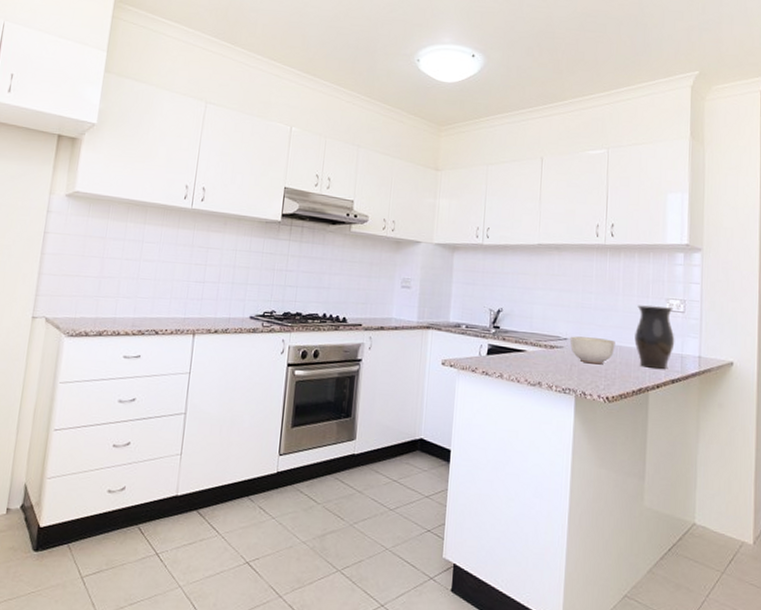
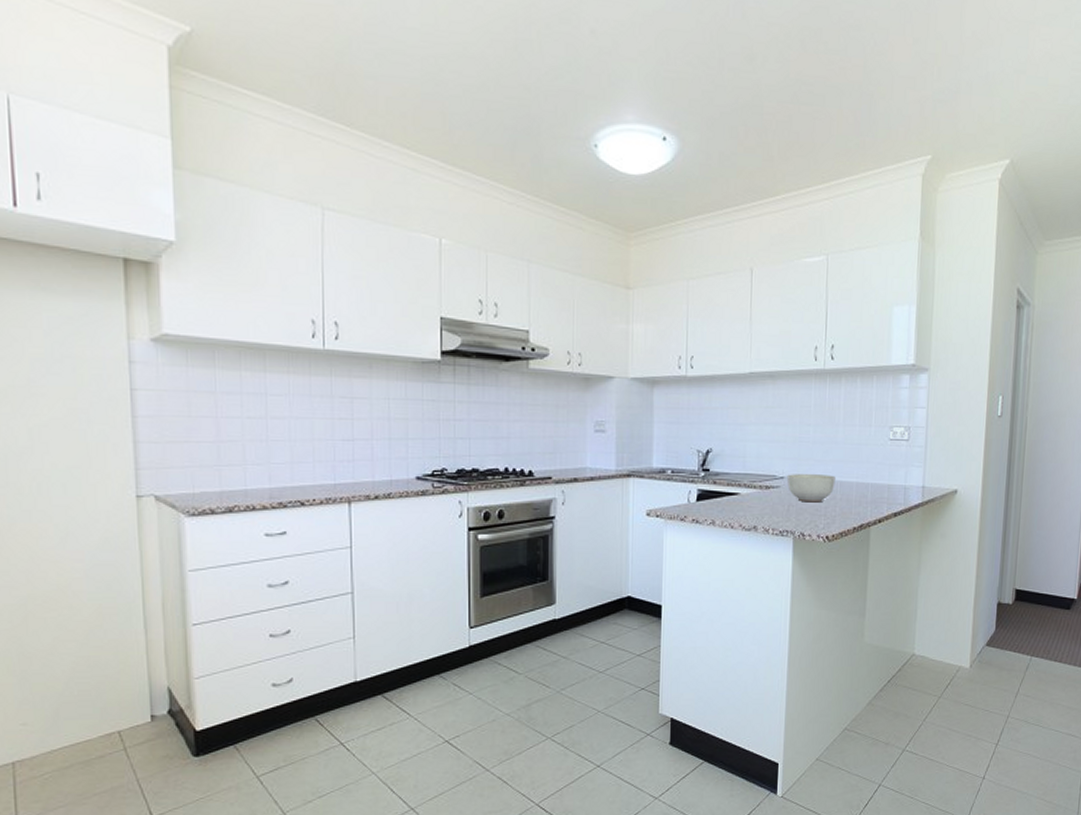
vase: present [634,305,675,369] -> none [856,435,898,502]

